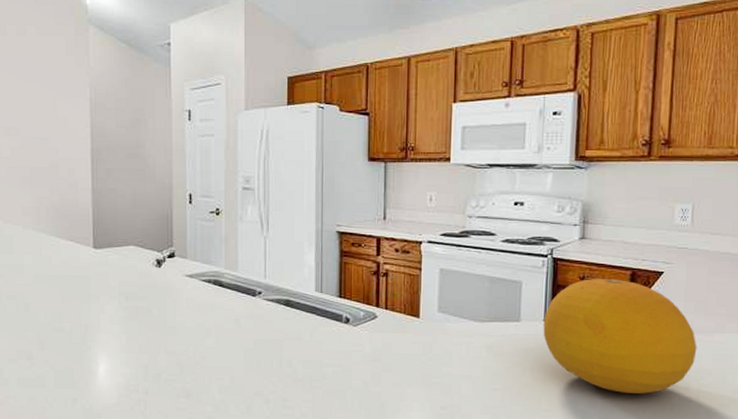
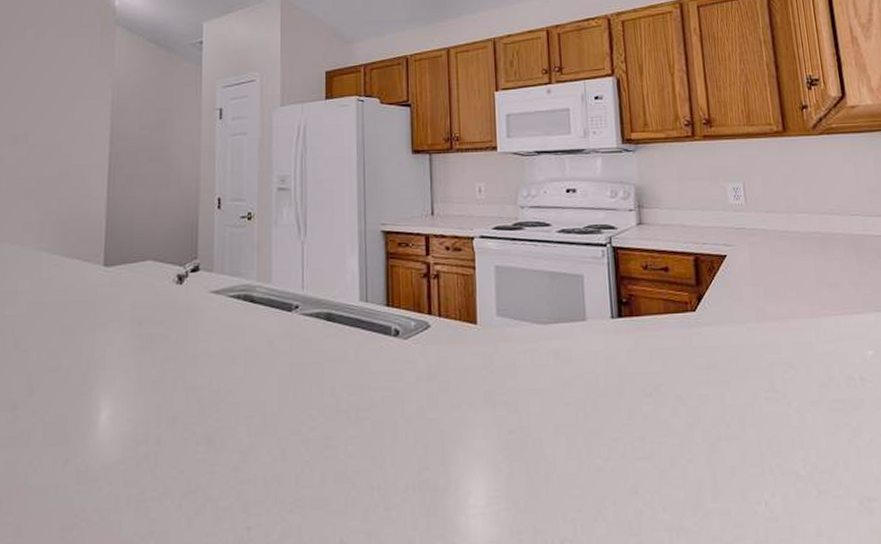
fruit: present [543,278,697,394] -> none [610,265,775,397]

